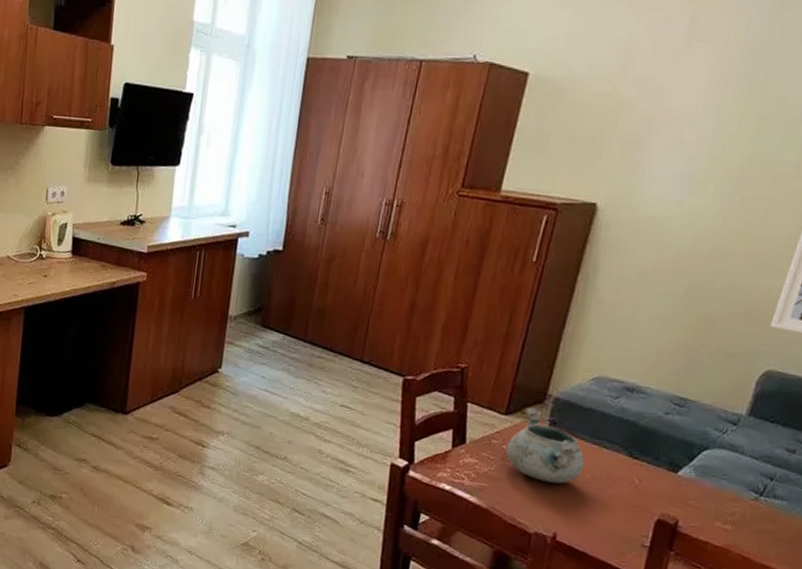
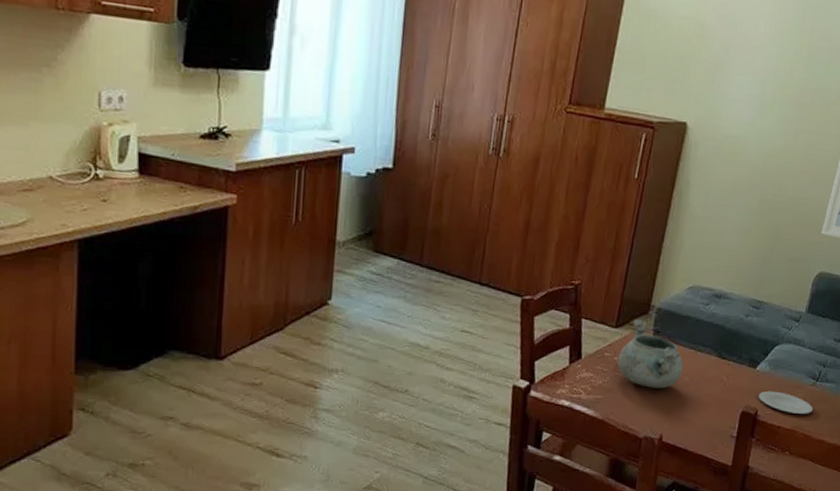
plate: none [680,499,755,533] -> present [758,390,813,414]

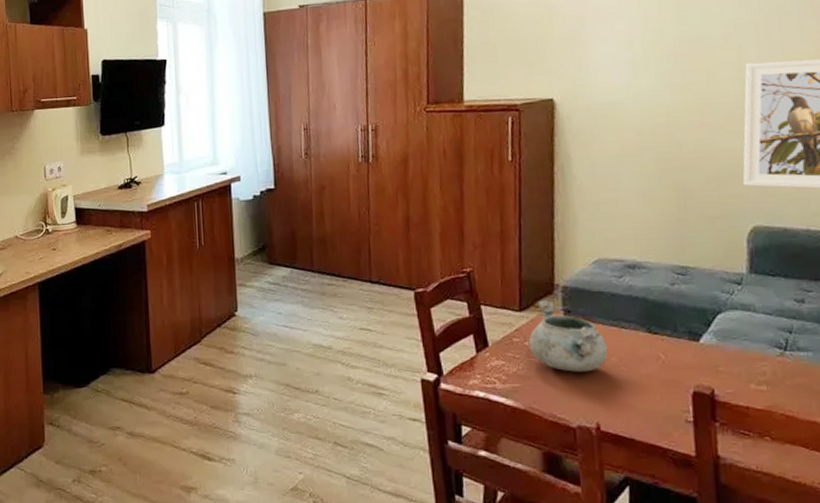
plate: present [758,390,813,414] -> none [711,366,790,391]

